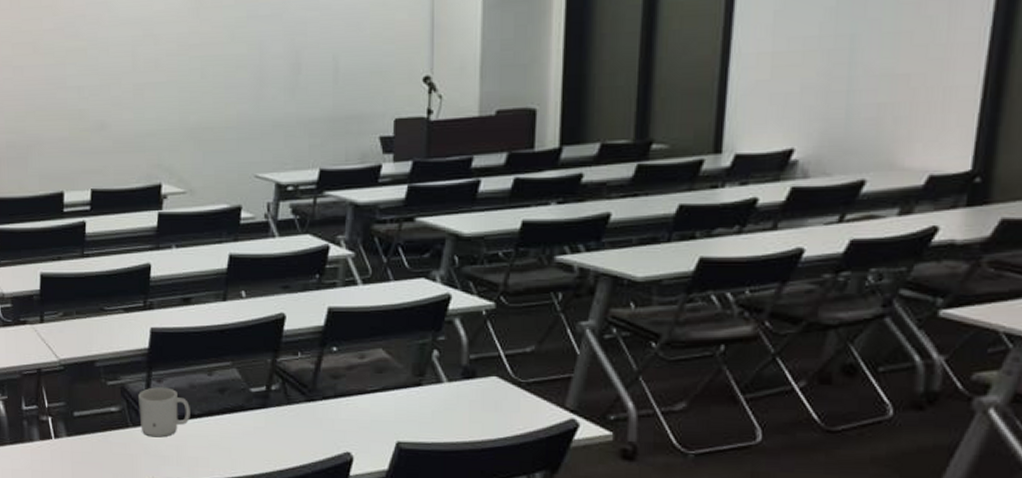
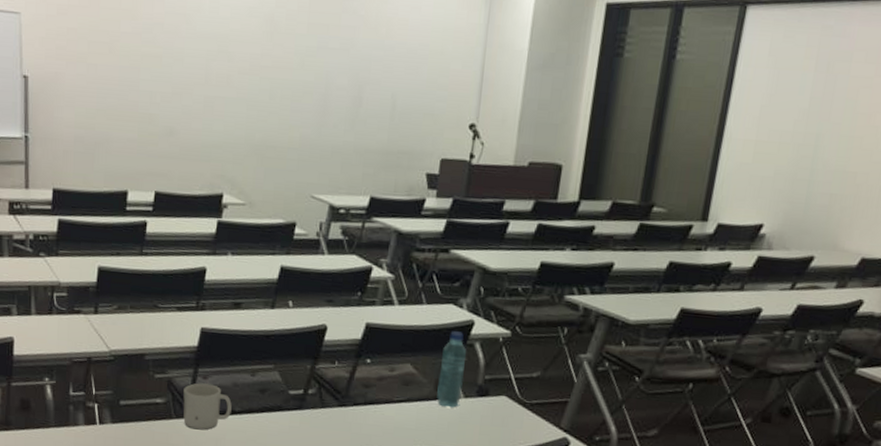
water bottle: none [416,308,446,394] -> present [437,331,467,408]

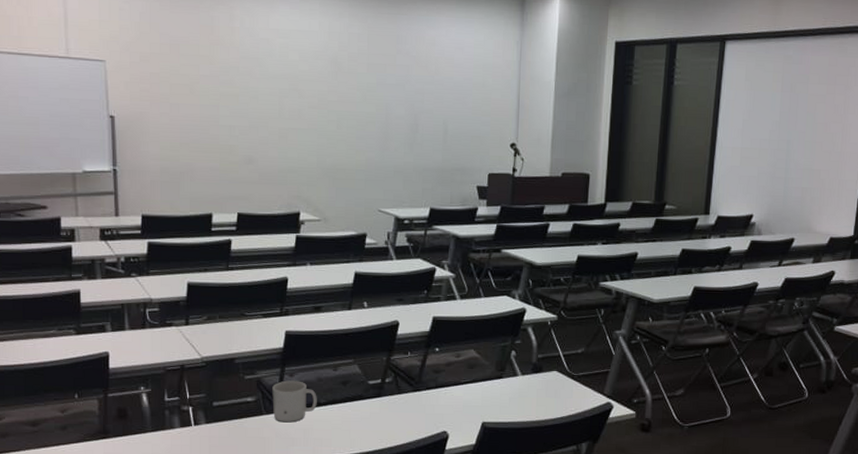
water bottle: present [437,331,467,408] -> none [498,319,522,385]

